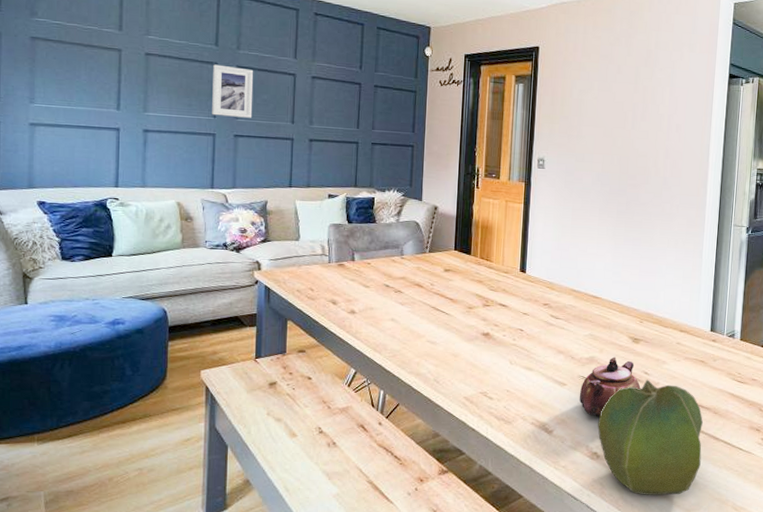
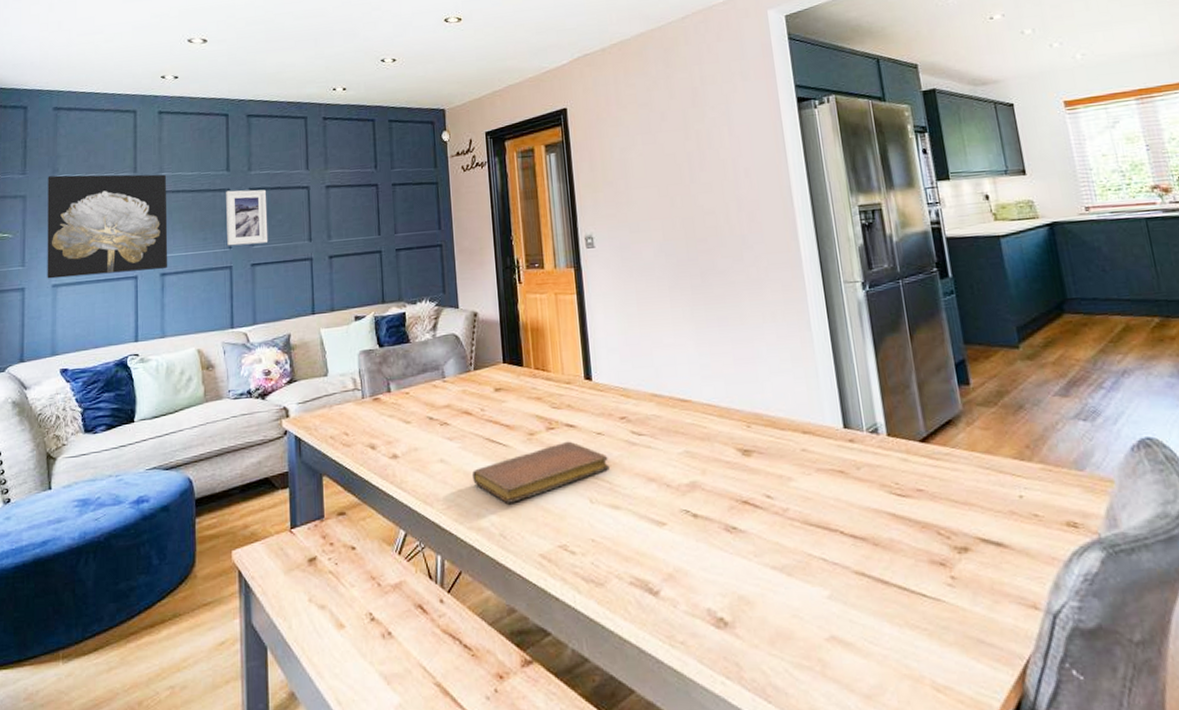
wall art: none [24,18,153,126] -> present [47,174,168,279]
notebook: none [417,316,530,358] -> present [473,441,611,503]
teapot: present [580,357,641,416] -> none [685,478,765,565]
cabbage: present [598,379,703,495] -> none [717,505,872,677]

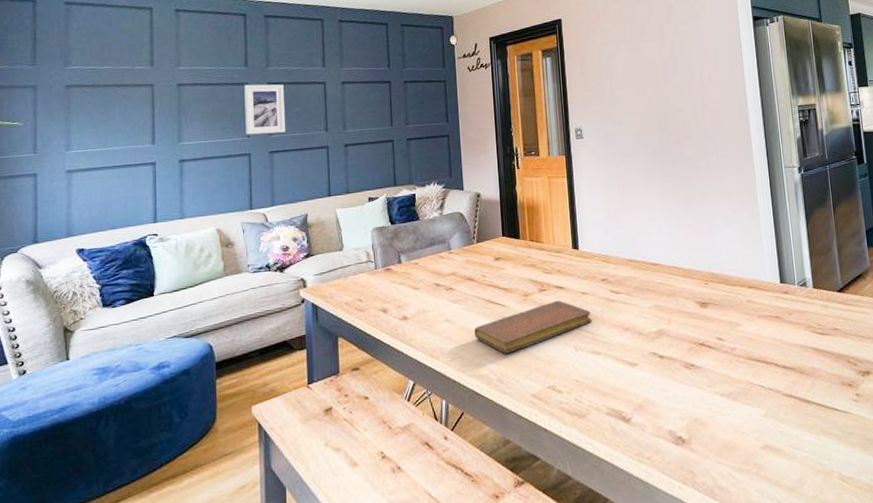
wall art: present [47,174,168,279] -> none [60,67,187,165]

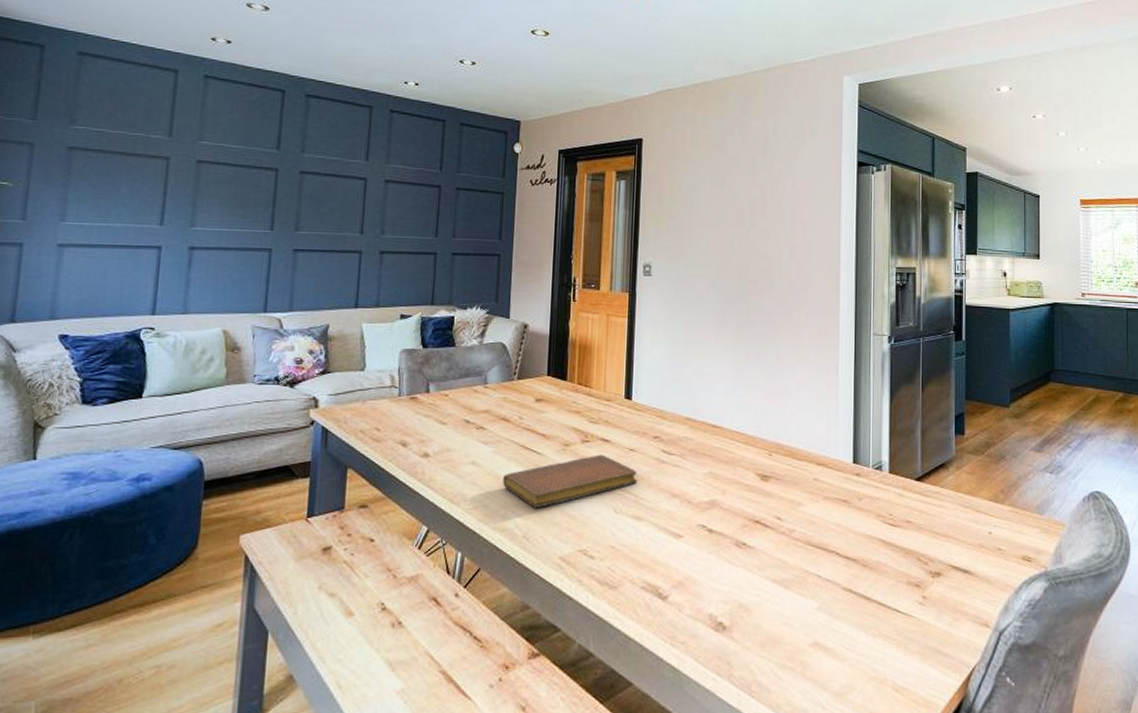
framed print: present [244,84,286,135] -> none [269,170,319,229]

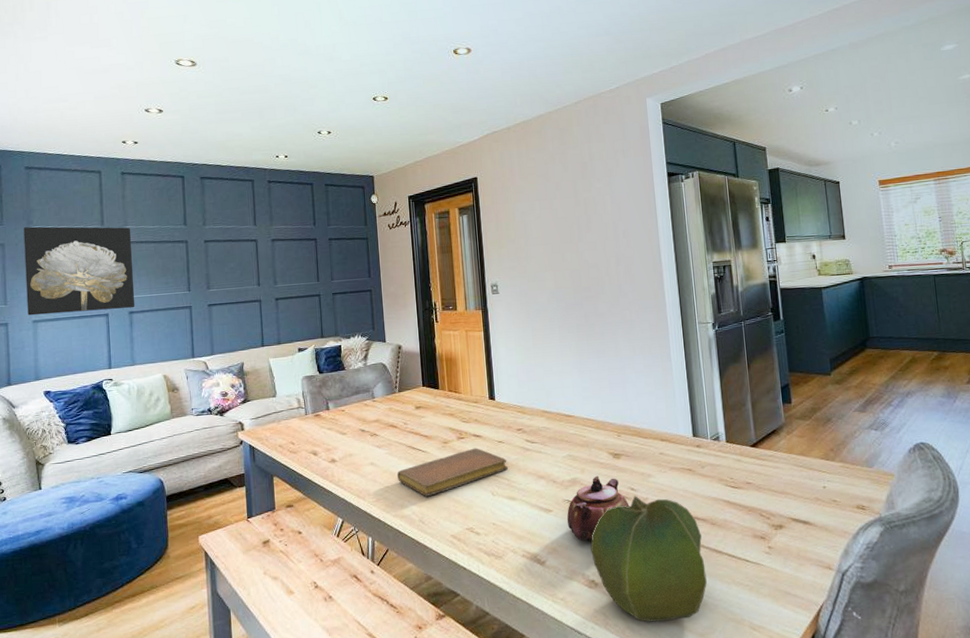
wall art: none [52,126,206,243] -> present [23,226,135,316]
teapot: none [700,499,773,575] -> present [567,475,630,541]
cabbage: none [722,526,851,676] -> present [590,496,707,622]

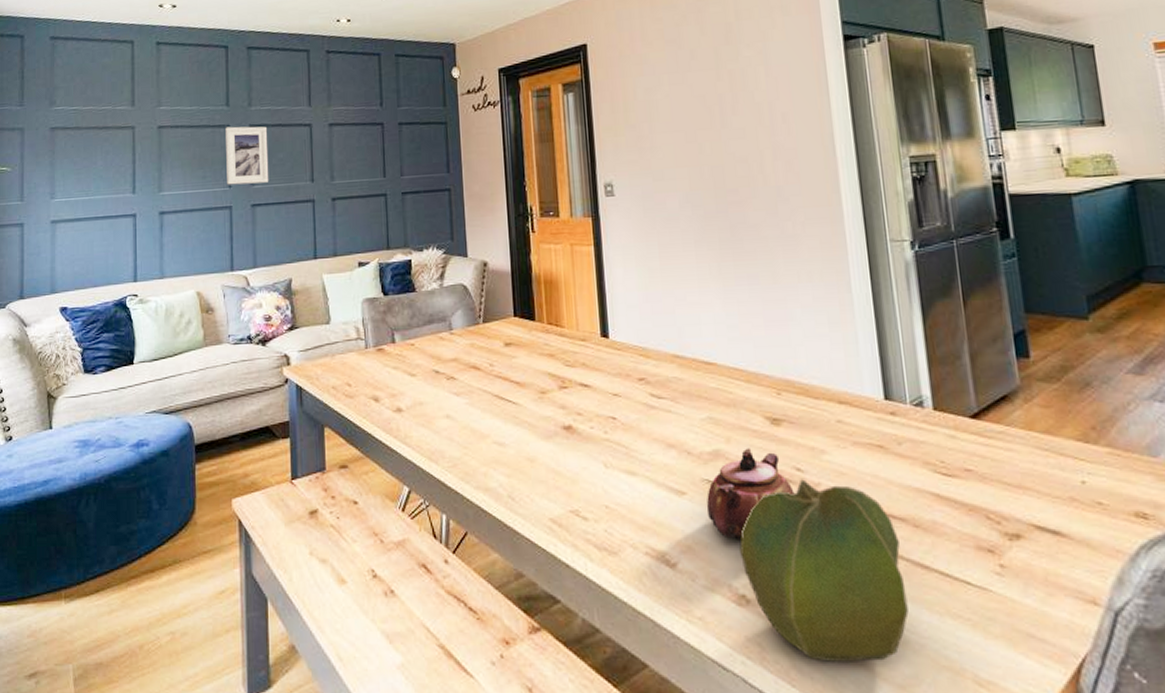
wall art: present [23,226,135,316] -> none [45,107,167,215]
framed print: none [184,241,223,289] -> present [225,126,269,185]
notebook: present [397,448,509,496] -> none [480,401,627,464]

